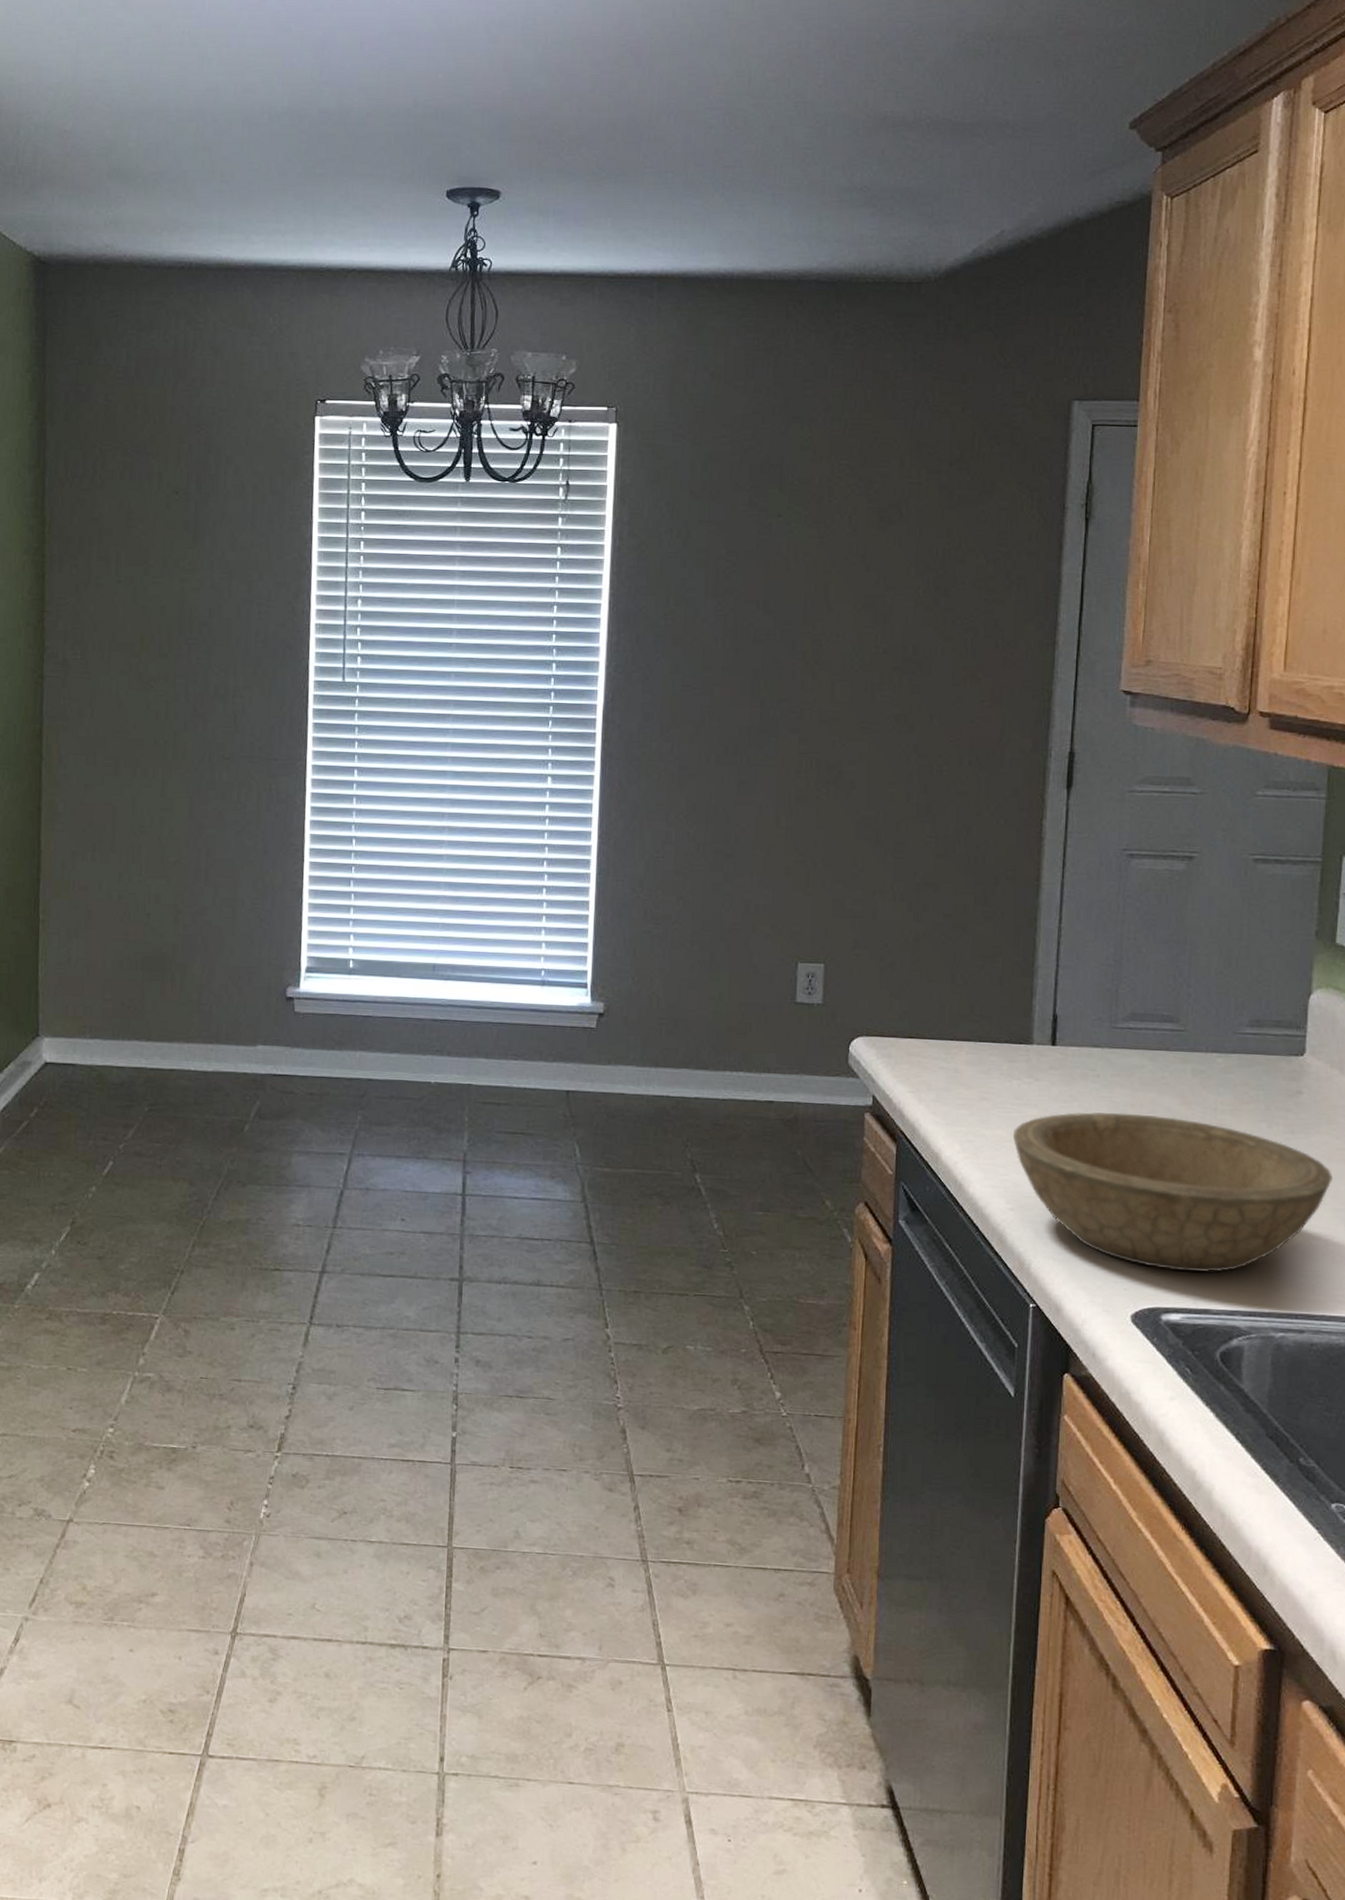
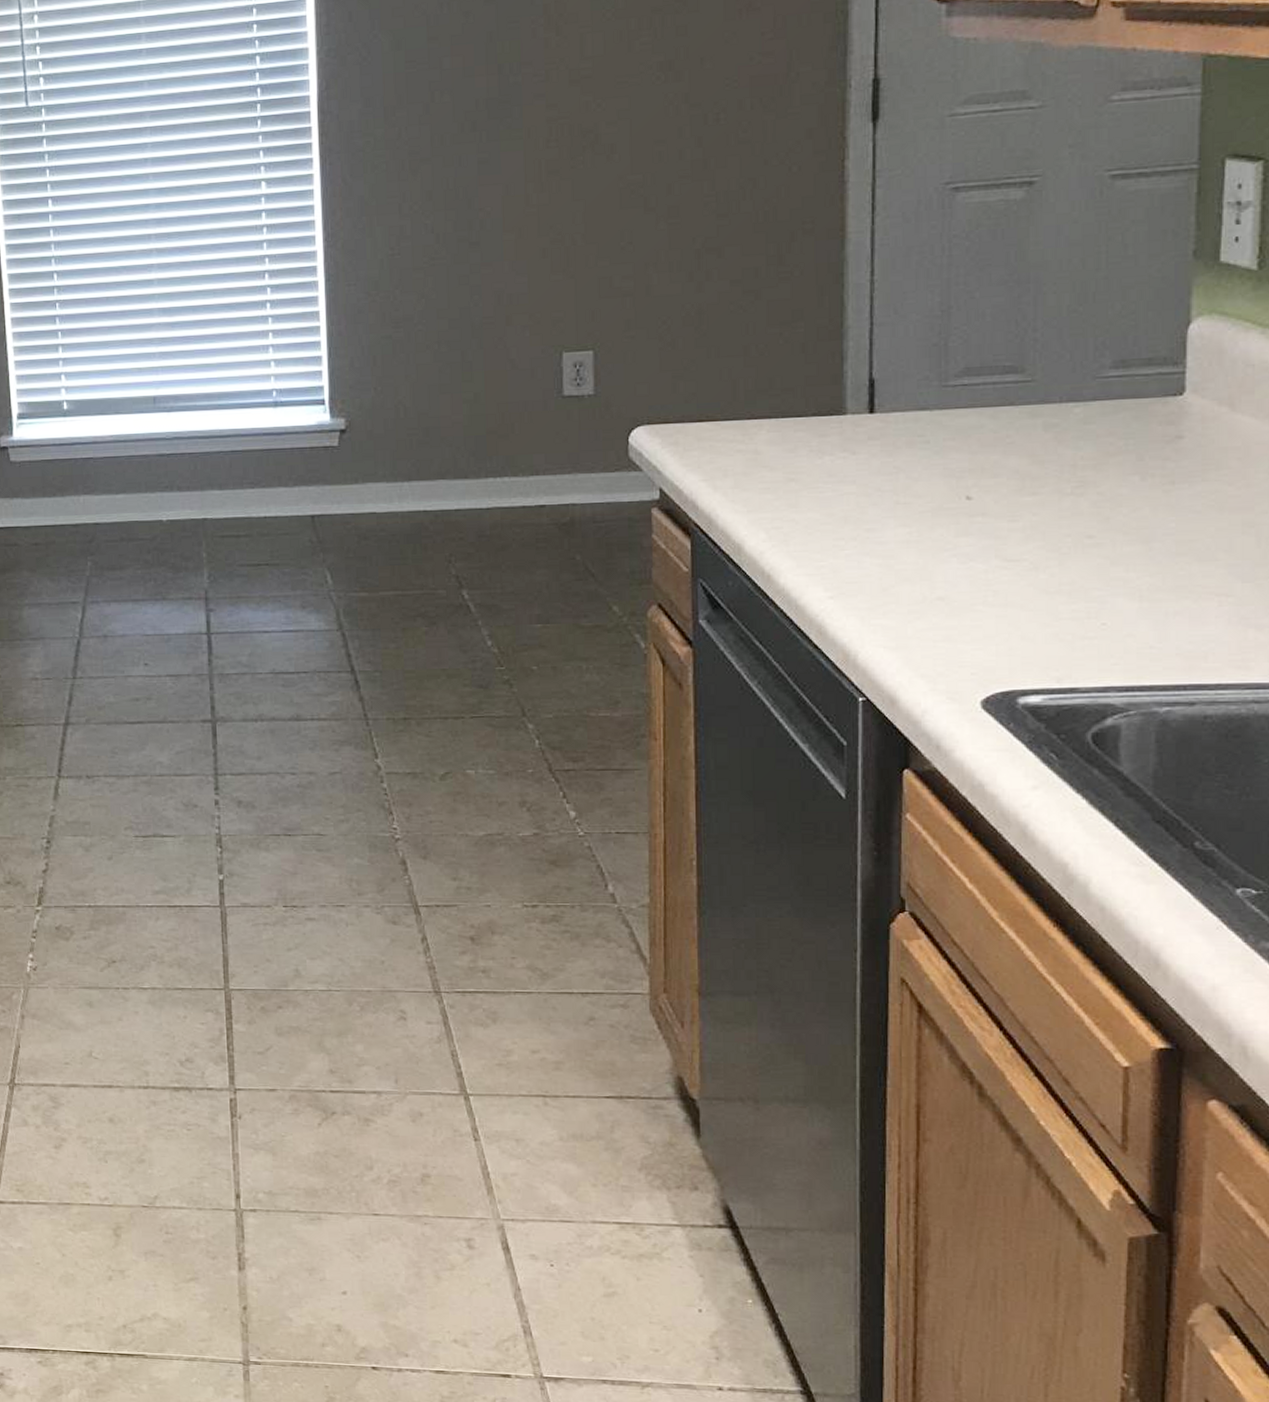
bowl: present [1012,1112,1332,1273] -> none [827,478,1225,649]

